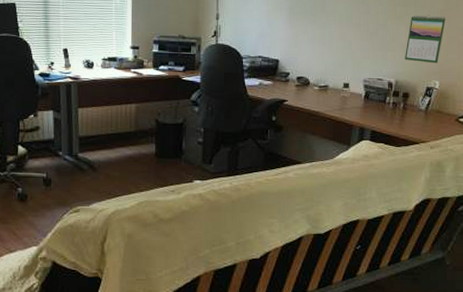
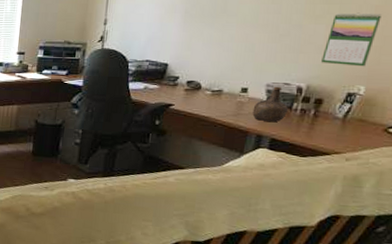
bottle: none [354,81,382,115] -> present [252,86,288,122]

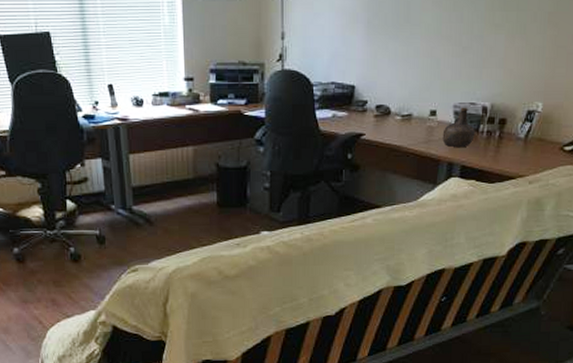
calendar: present [321,12,382,67] -> none [503,20,554,81]

